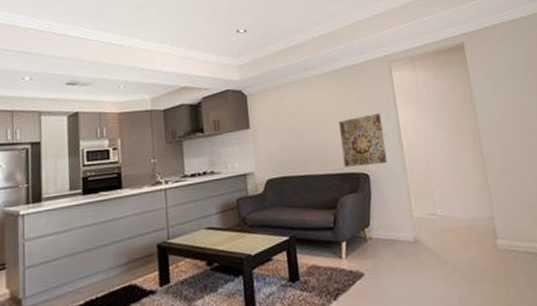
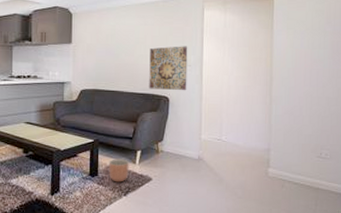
planter: none [310,255,336,285] -> present [109,159,129,183]

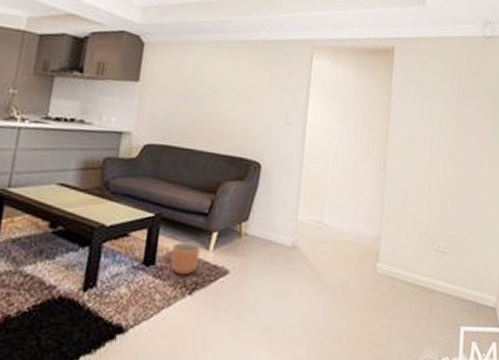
wall art: present [149,46,188,91] -> none [236,97,290,157]

